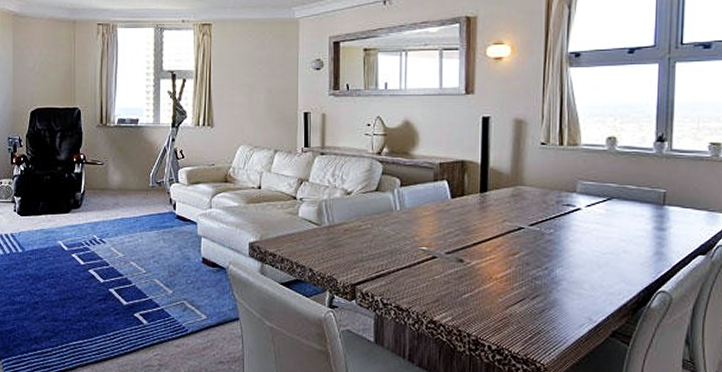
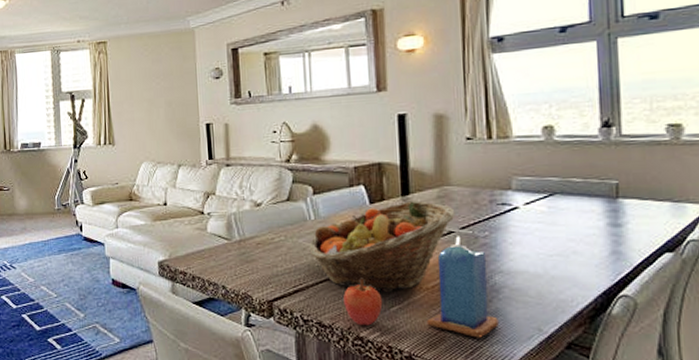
fruit basket: none [393,197,526,281] -> present [309,201,455,293]
apple: none [421,267,456,311] -> present [343,279,383,326]
candle: none [494,232,556,325] -> present [427,236,499,338]

